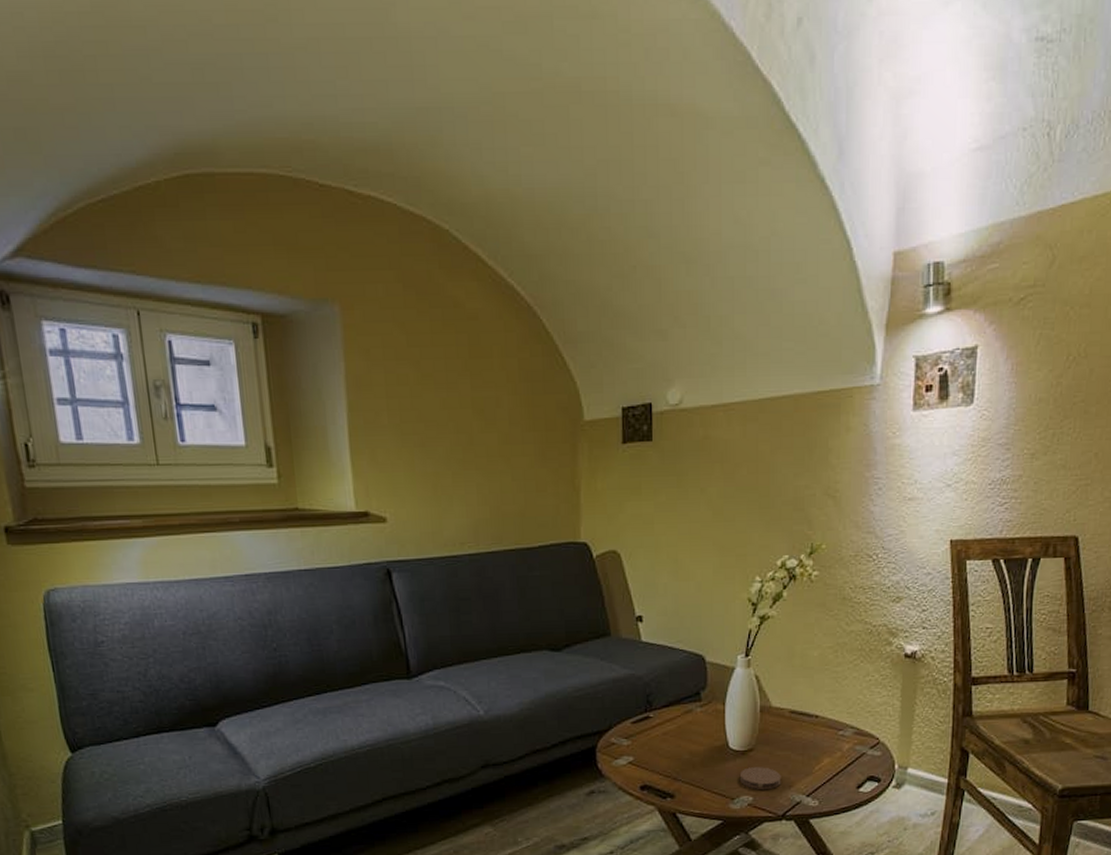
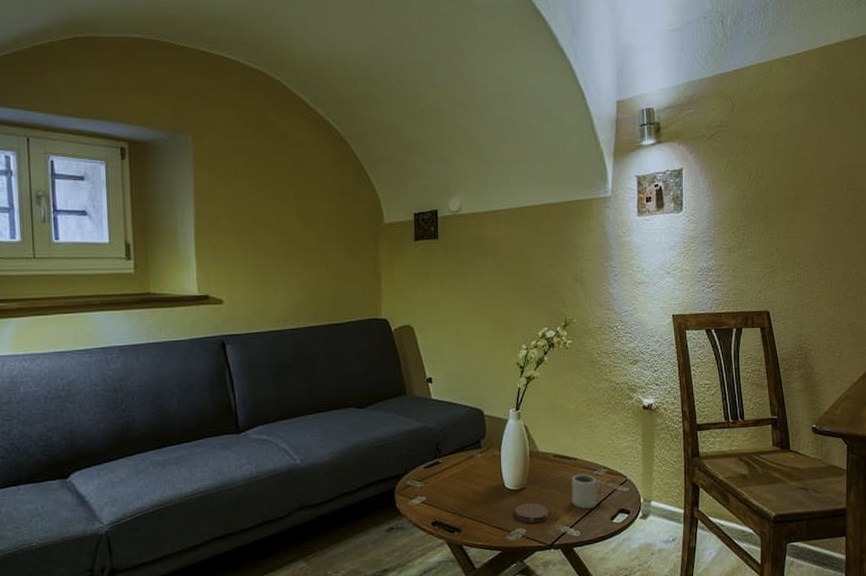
cup: none [810,734,850,776] -> present [571,474,604,509]

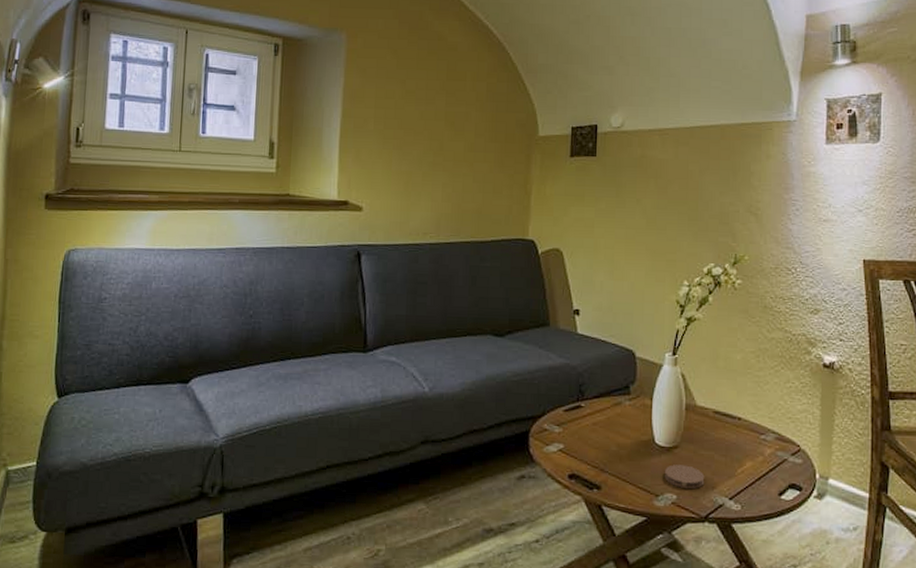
cup: present [571,474,604,509] -> none [733,436,772,480]

